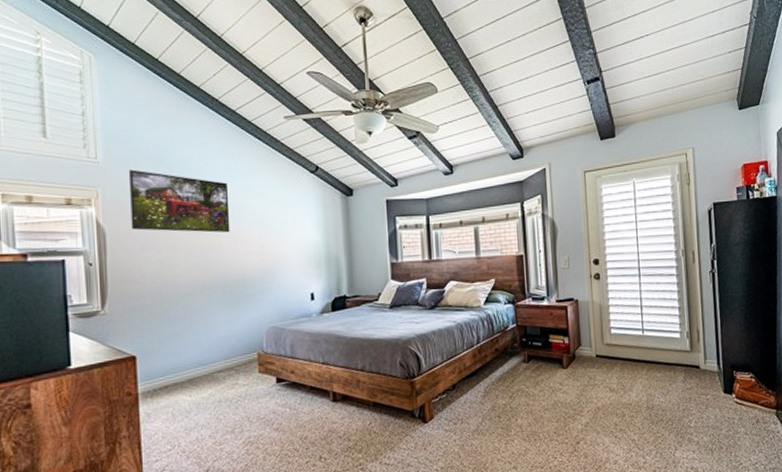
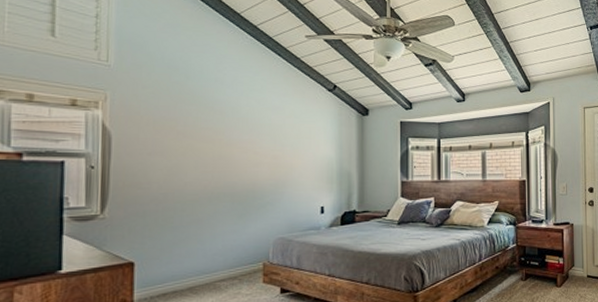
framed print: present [128,169,230,233] -> none [140,75,245,144]

